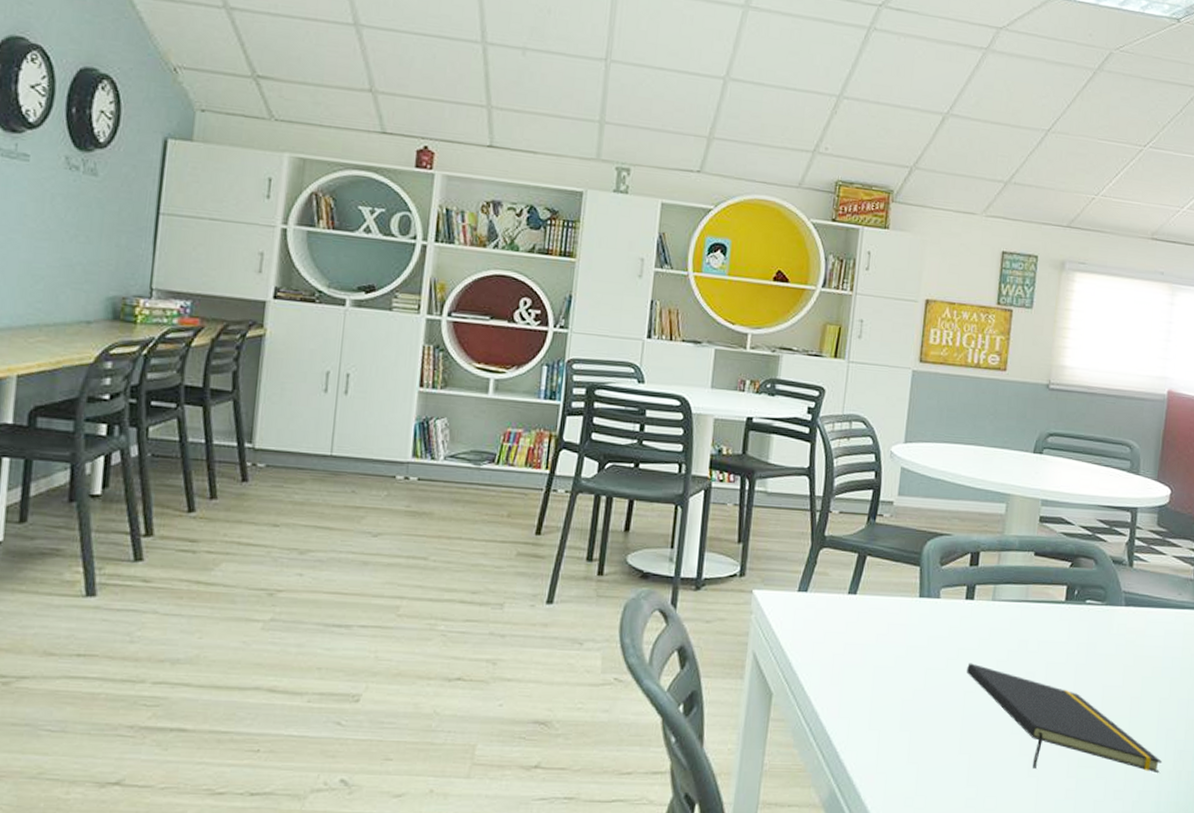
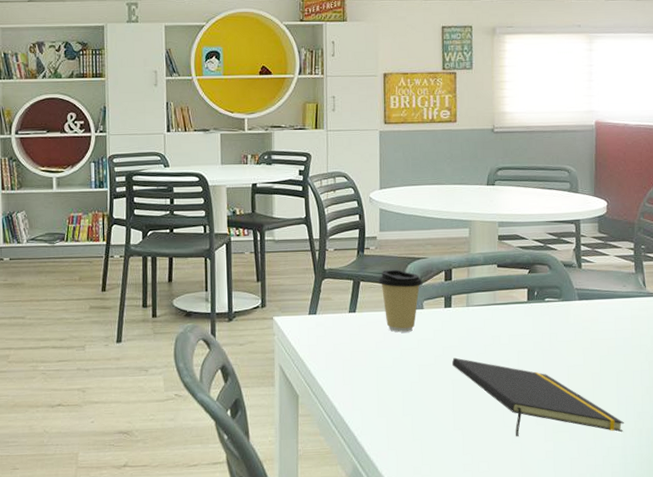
coffee cup: none [889,544,943,626] -> present [378,269,423,333]

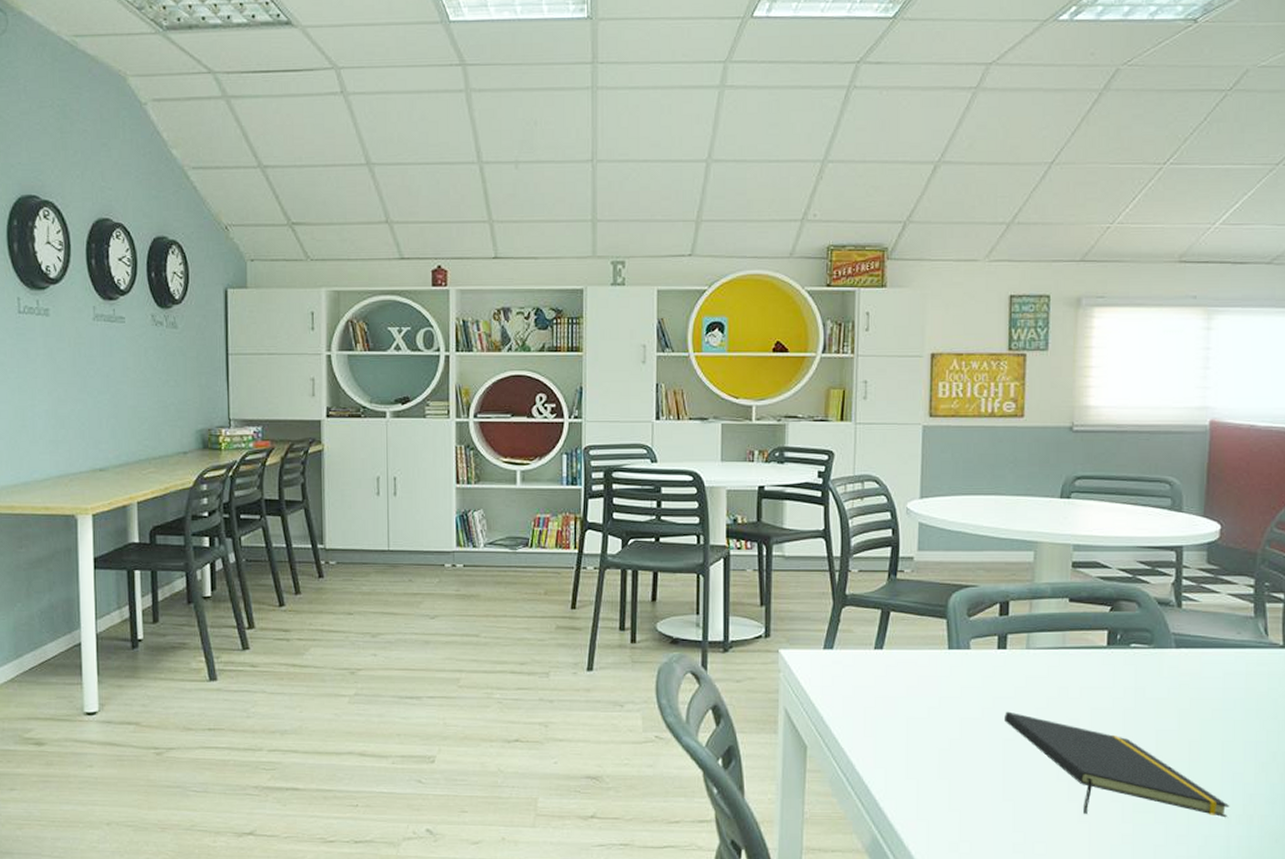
coffee cup: present [378,269,423,333] -> none [914,598,970,677]

